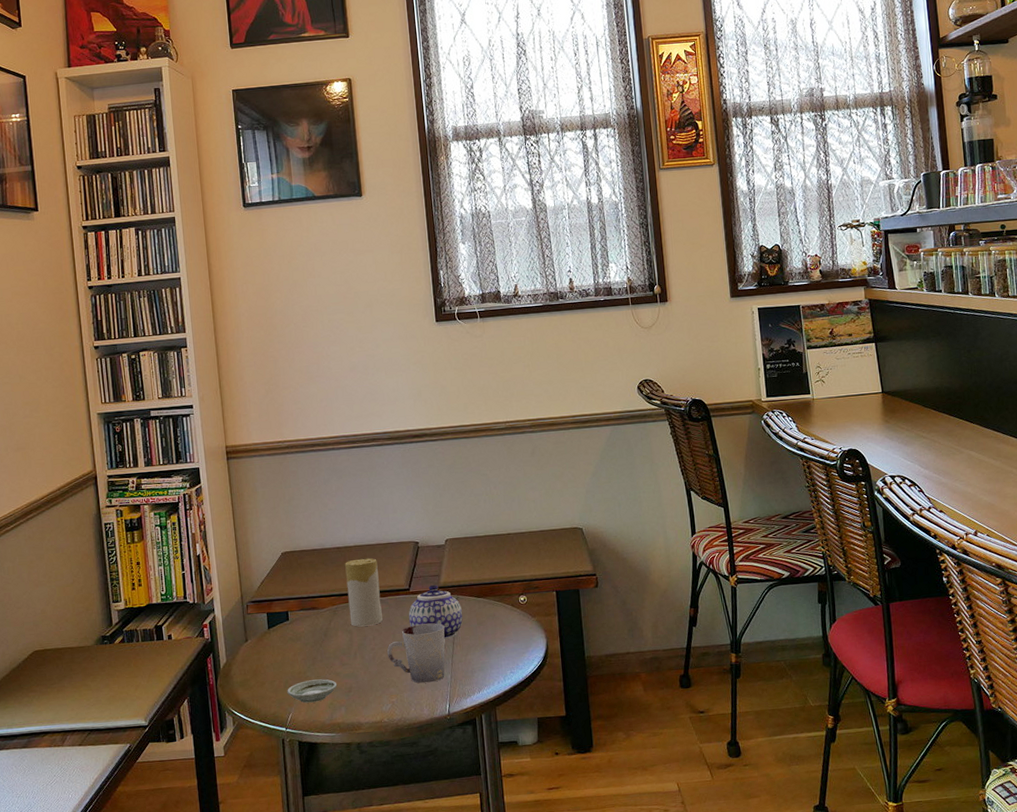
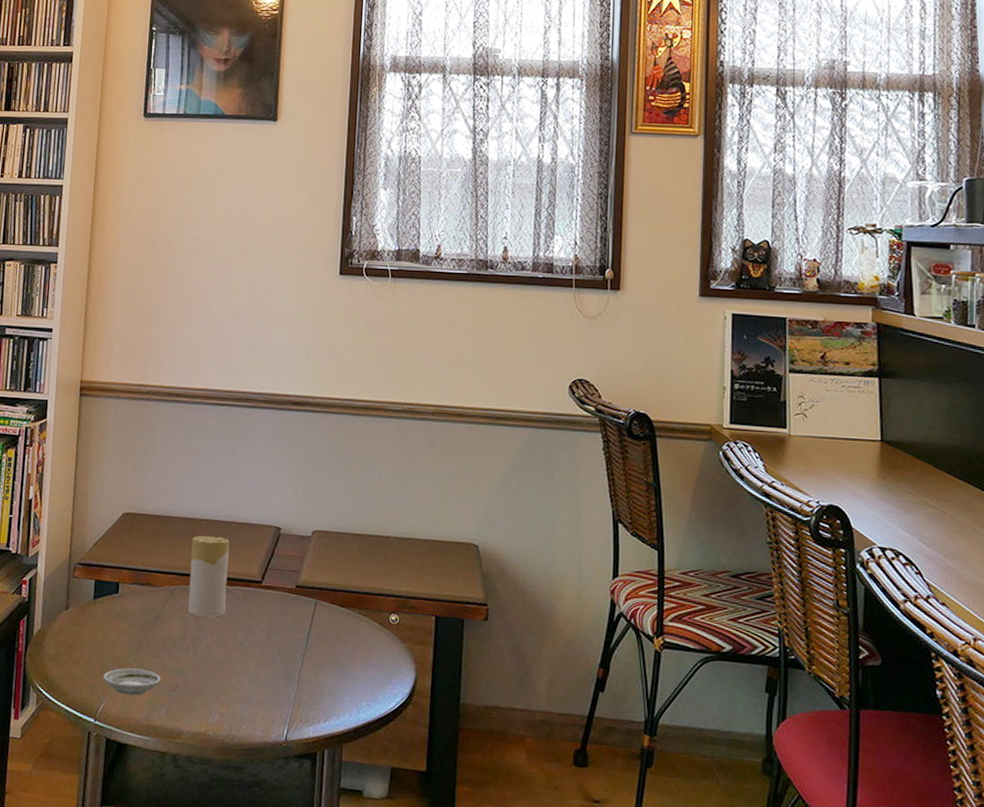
cup: present [387,623,445,684] -> none [225,625,297,699]
teapot: present [408,584,463,640] -> none [255,581,320,651]

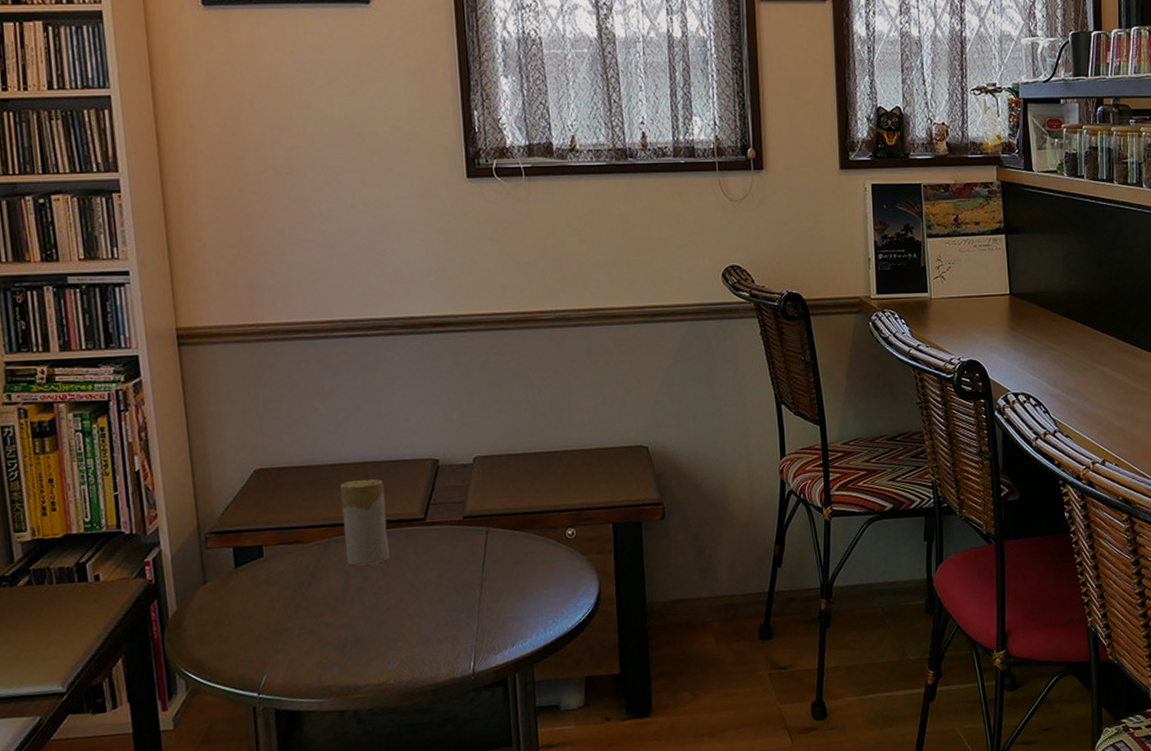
saucer: present [103,668,161,696] -> none [260,631,328,662]

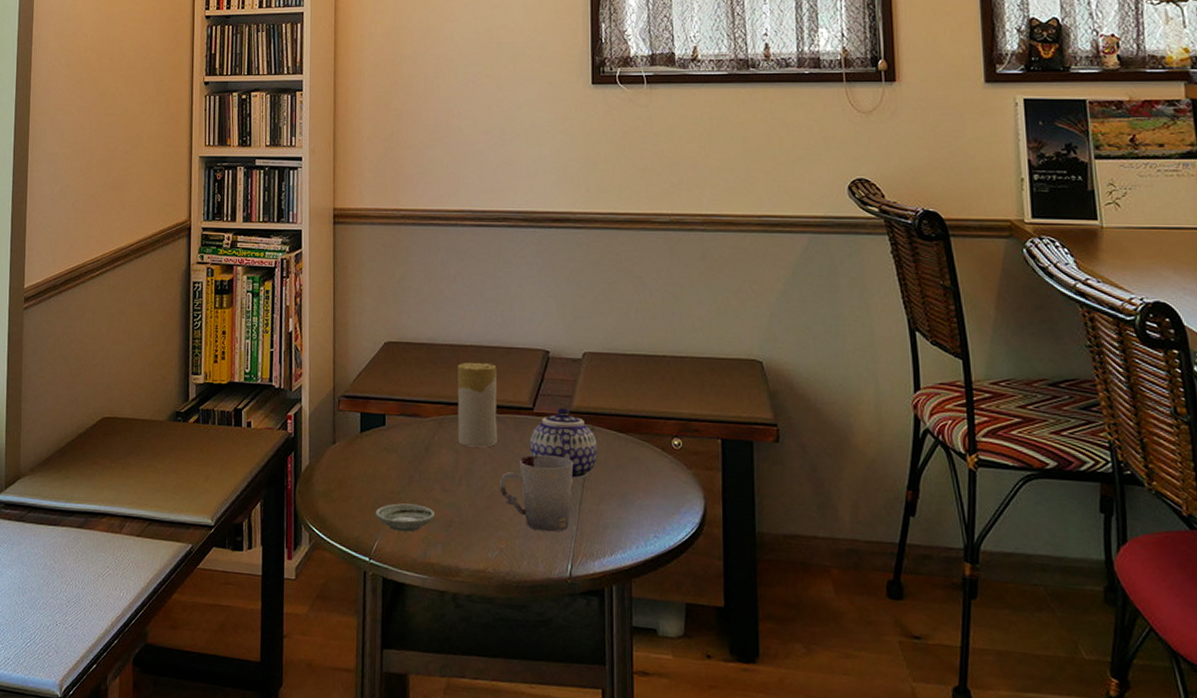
saucer: none [260,631,328,662] -> present [375,503,436,533]
cup: none [395,561,471,636] -> present [500,454,574,532]
teapot: none [423,513,494,583] -> present [529,407,597,481]

